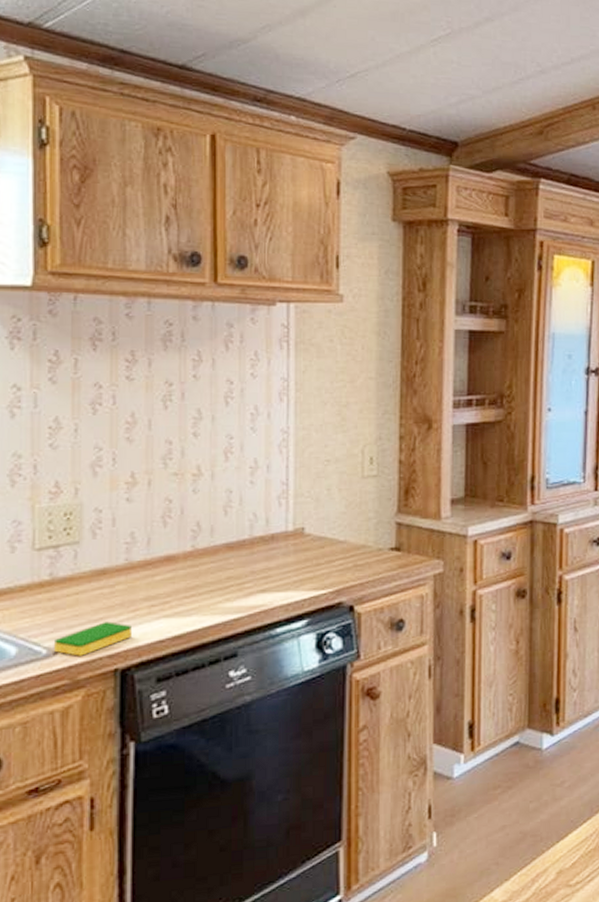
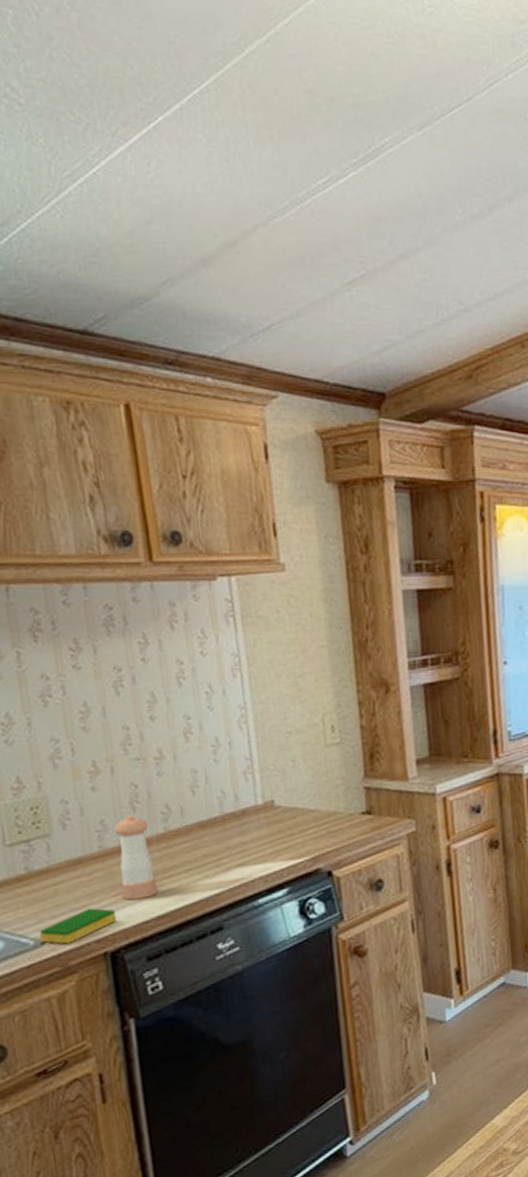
pepper shaker: none [142,530,177,617] -> present [114,815,157,900]

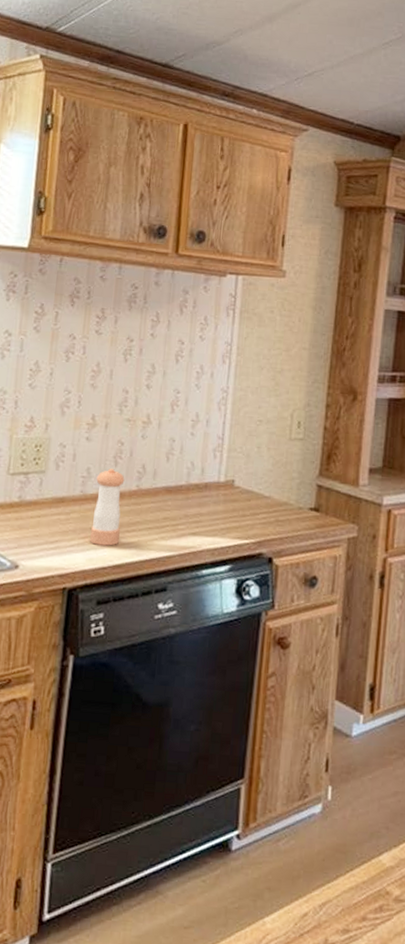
dish sponge: present [39,908,117,944] -> none [16,544,82,572]

